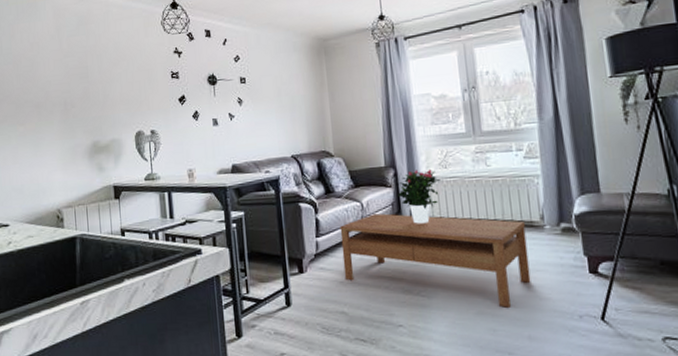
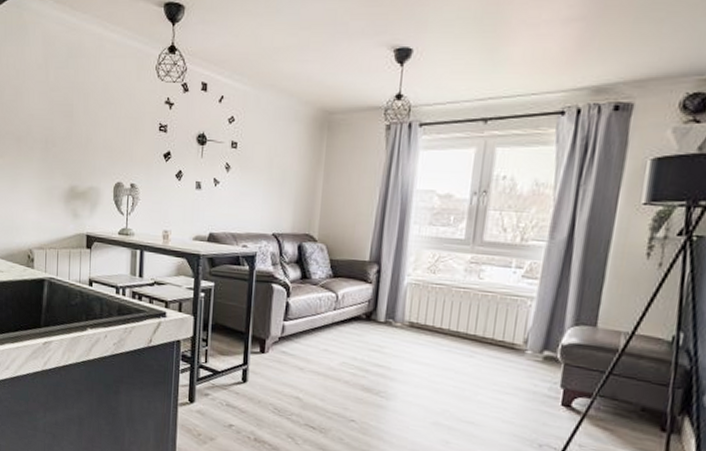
coffee table: present [340,213,531,308] -> none [305,307,505,424]
potted flower: present [398,169,441,224] -> none [377,270,426,327]

